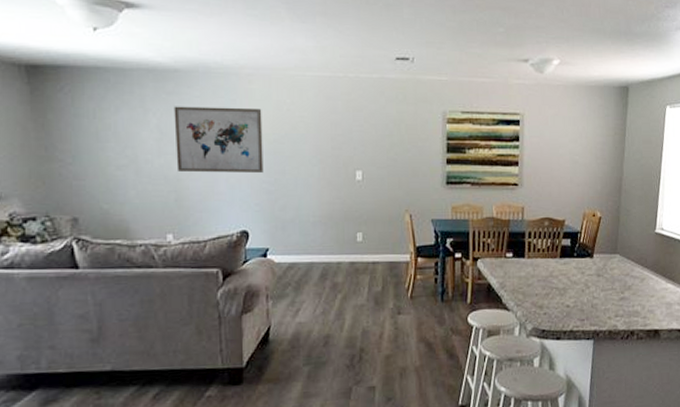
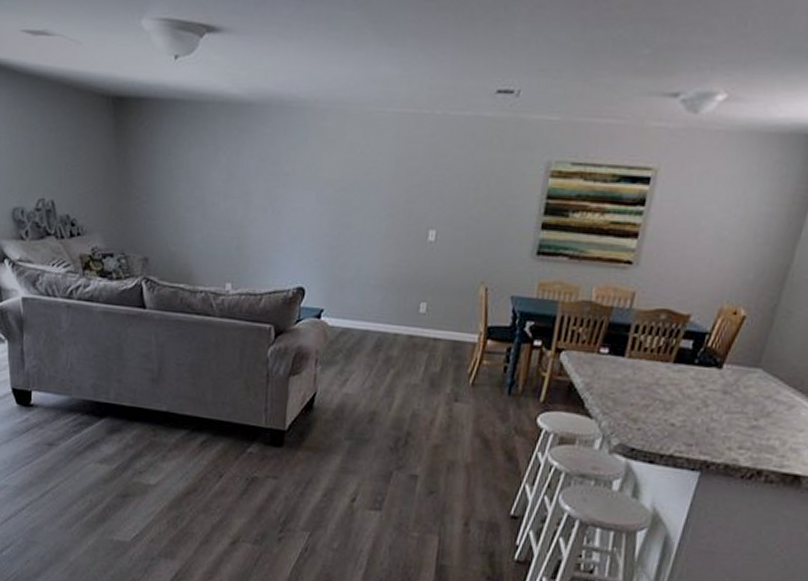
wall art: present [174,106,264,173] -> none [241,144,333,224]

